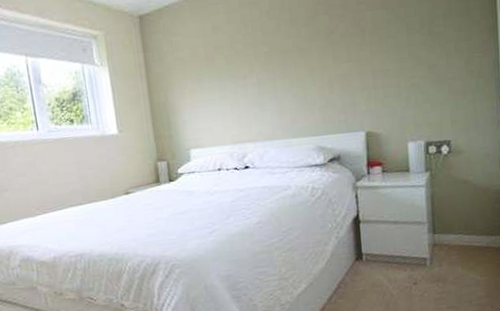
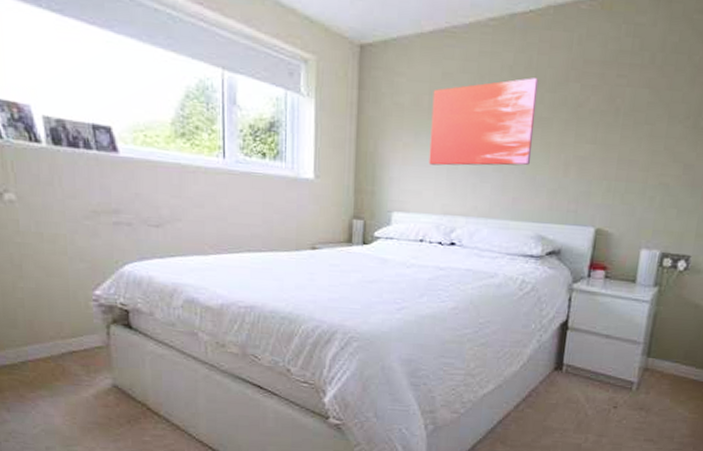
wall art: none [207,17,299,104] -> present [429,78,539,166]

